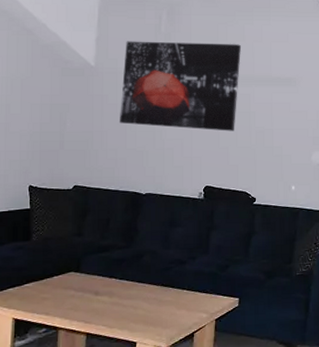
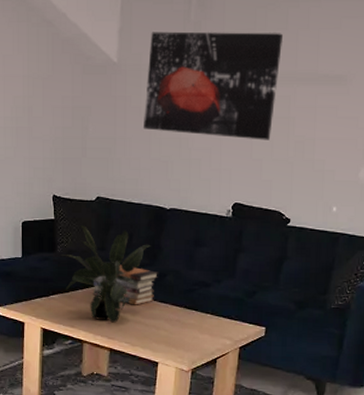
potted plant: none [35,213,128,307] -> present [60,225,151,323]
book stack: none [69,248,136,287] -> present [92,264,159,305]

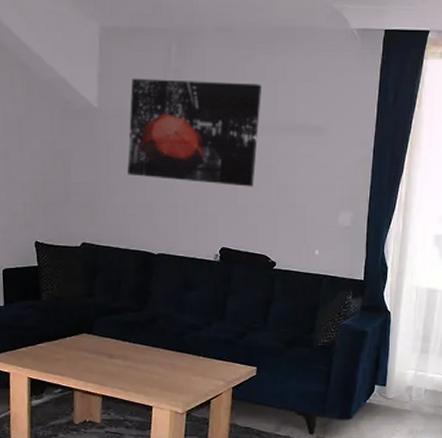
potted plant: present [60,225,151,323] -> none [45,272,140,369]
book stack: present [92,264,159,305] -> none [81,310,150,351]

